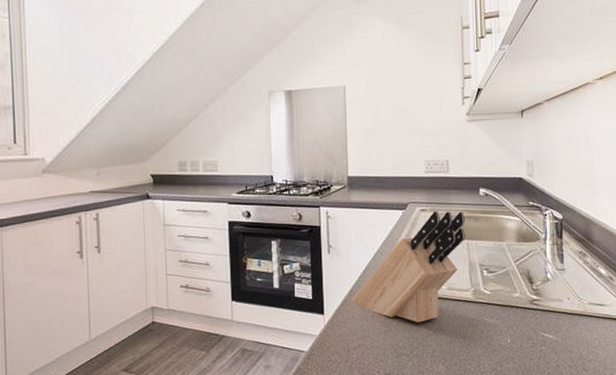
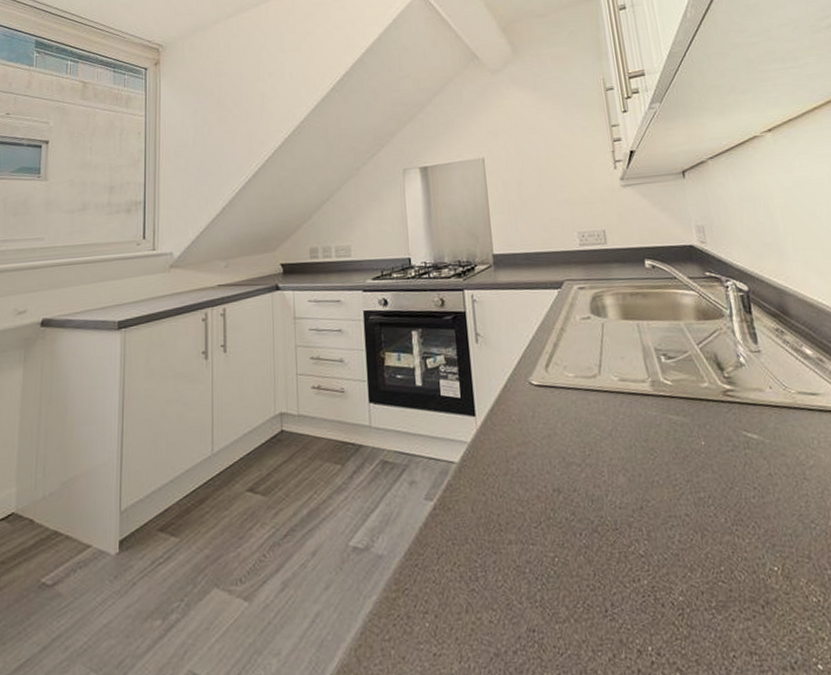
knife block: present [351,210,465,323] -> none [506,288,634,424]

